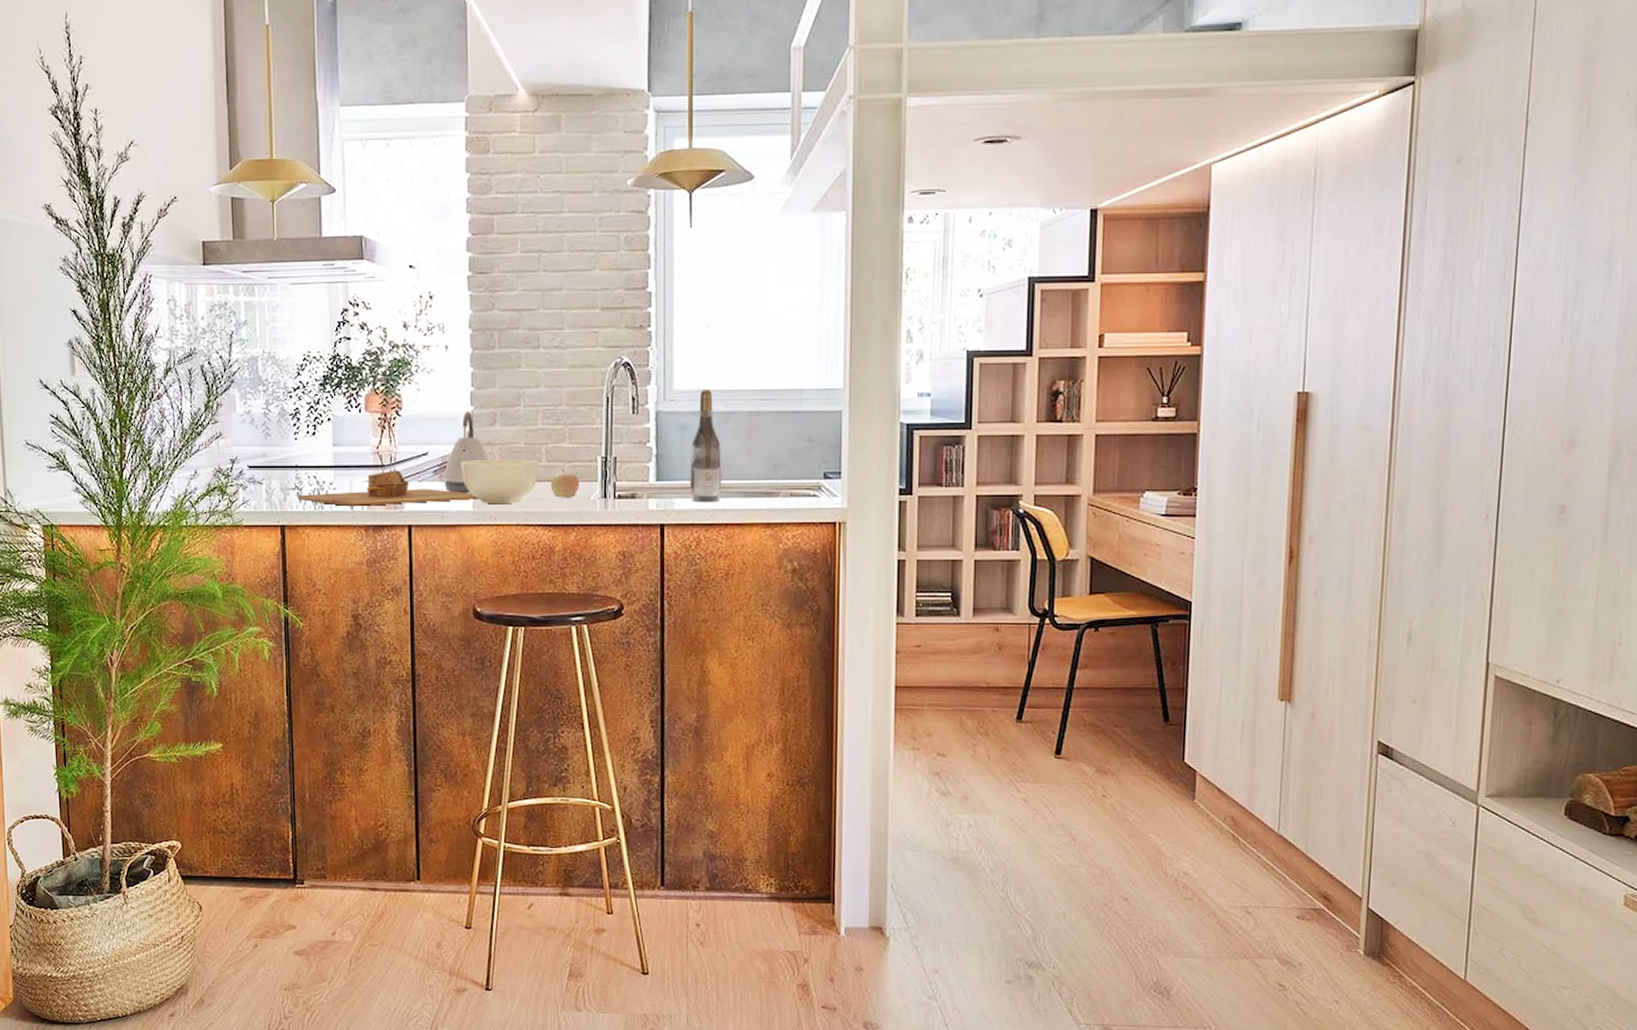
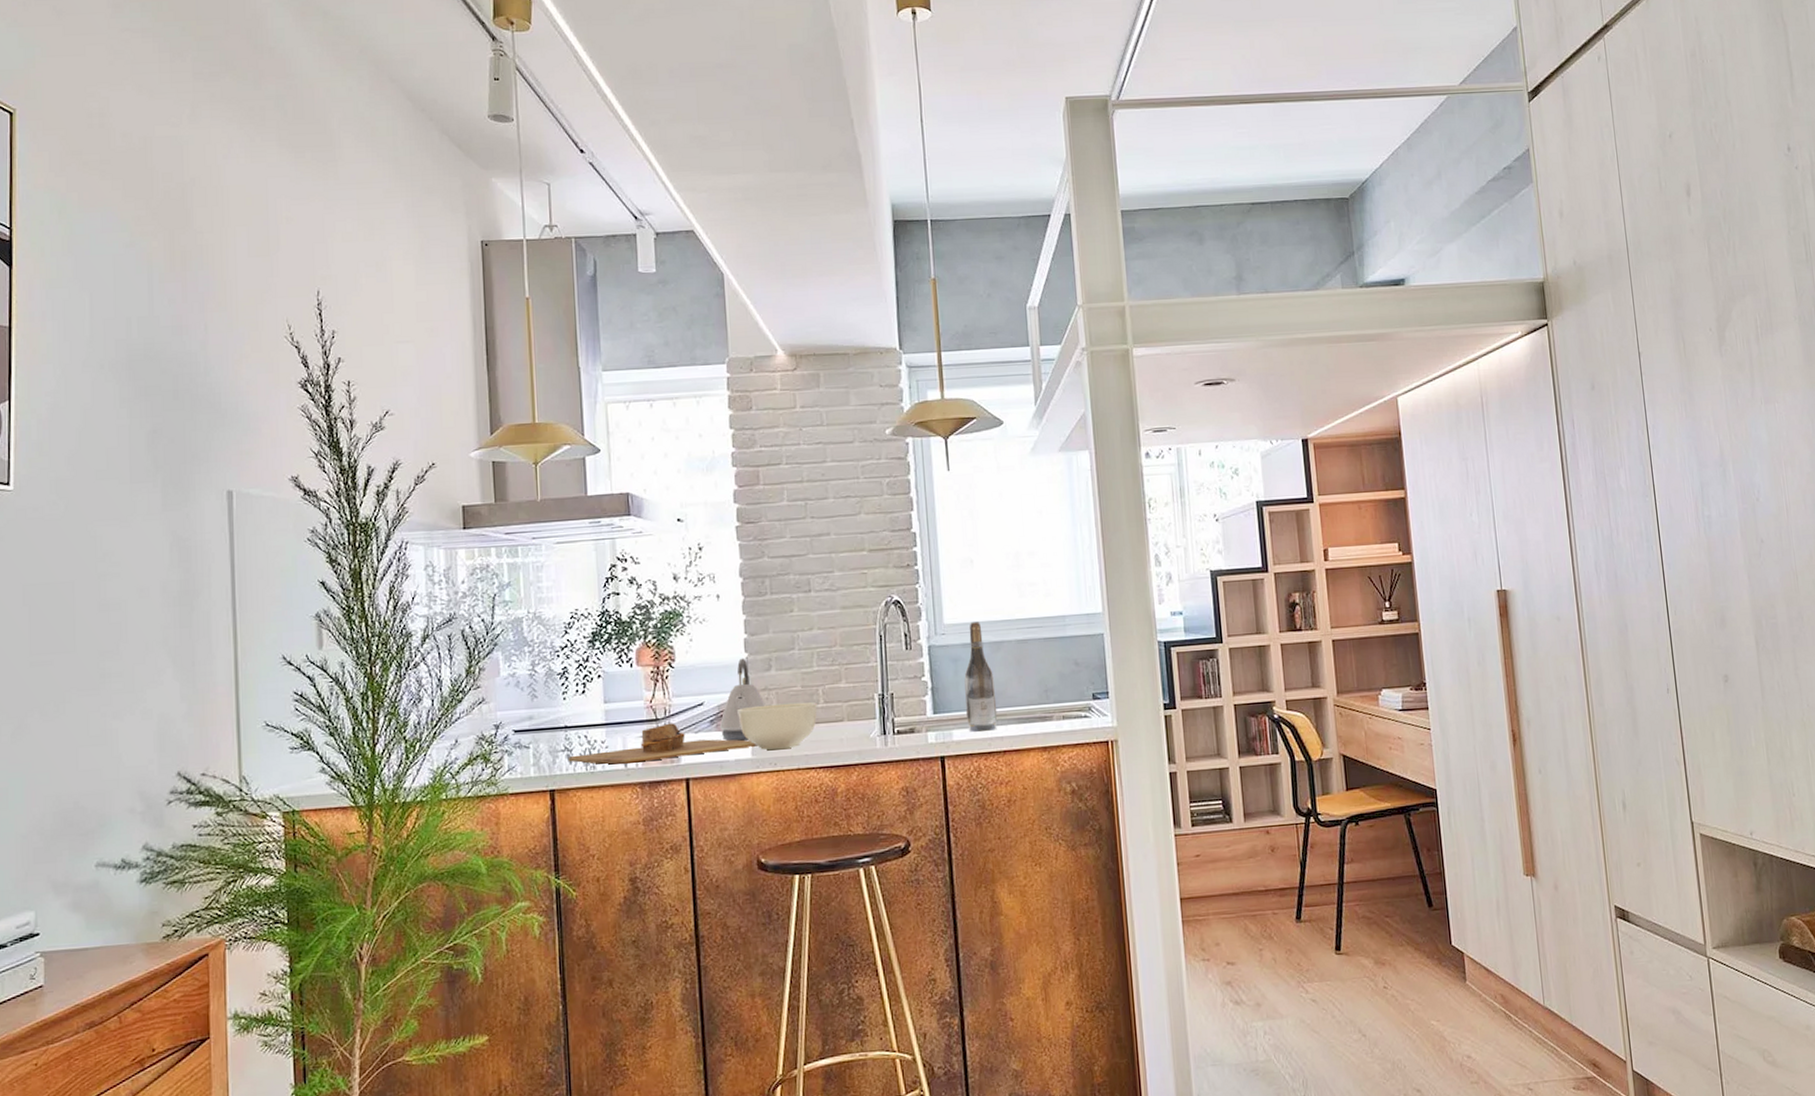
fruit: present [550,468,580,499] -> none [829,708,859,739]

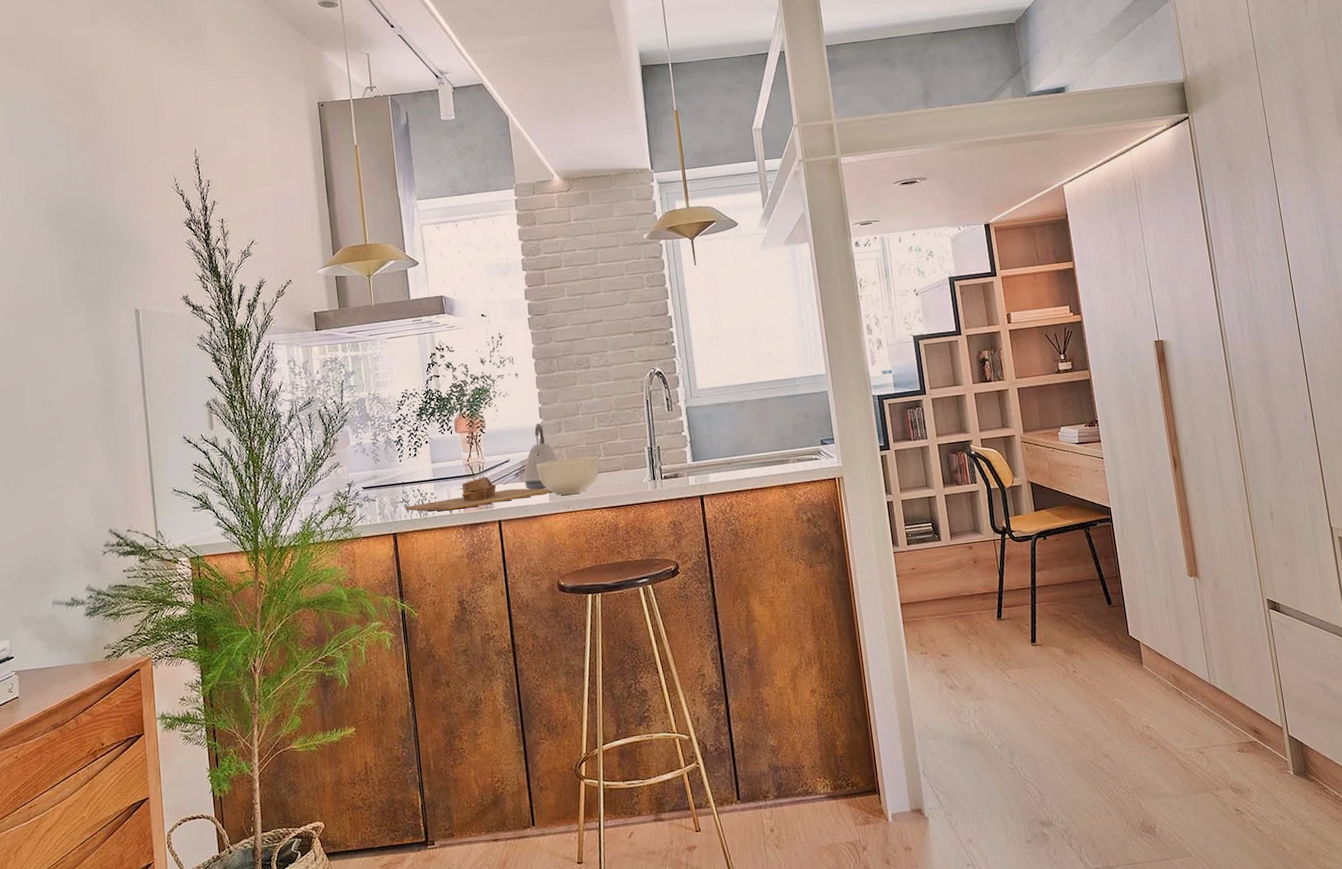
wine bottle: present [964,622,998,732] -> none [716,386,745,475]

